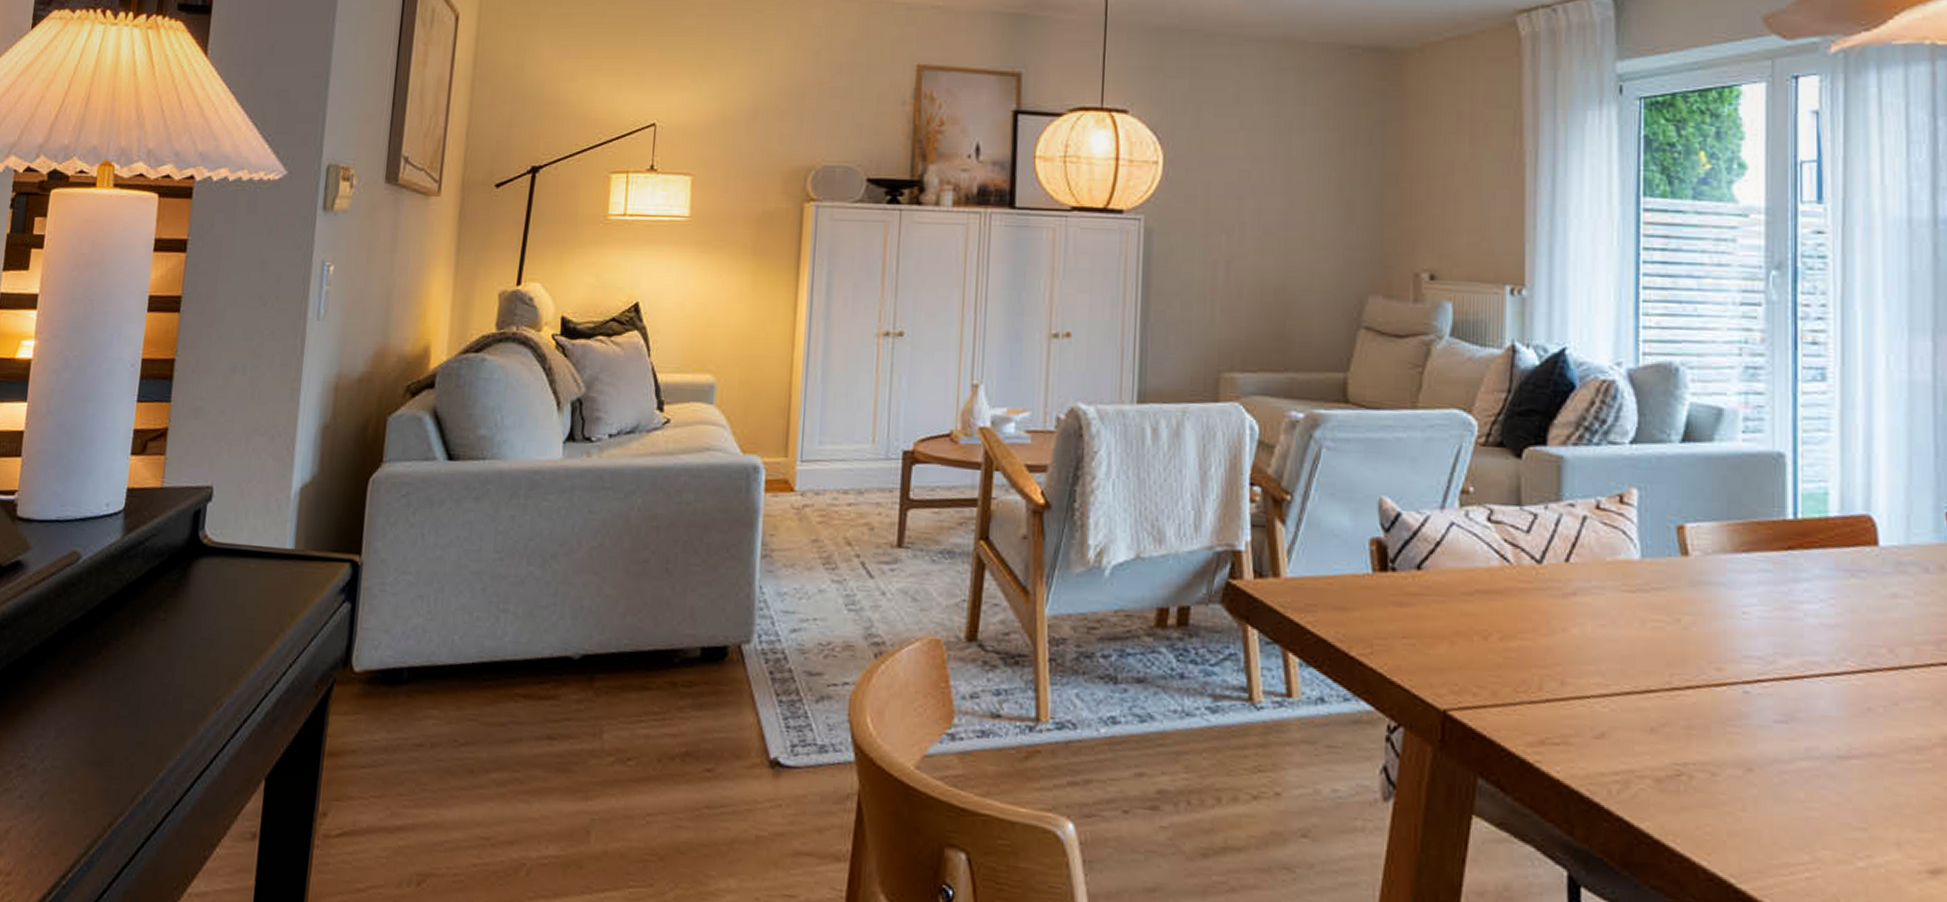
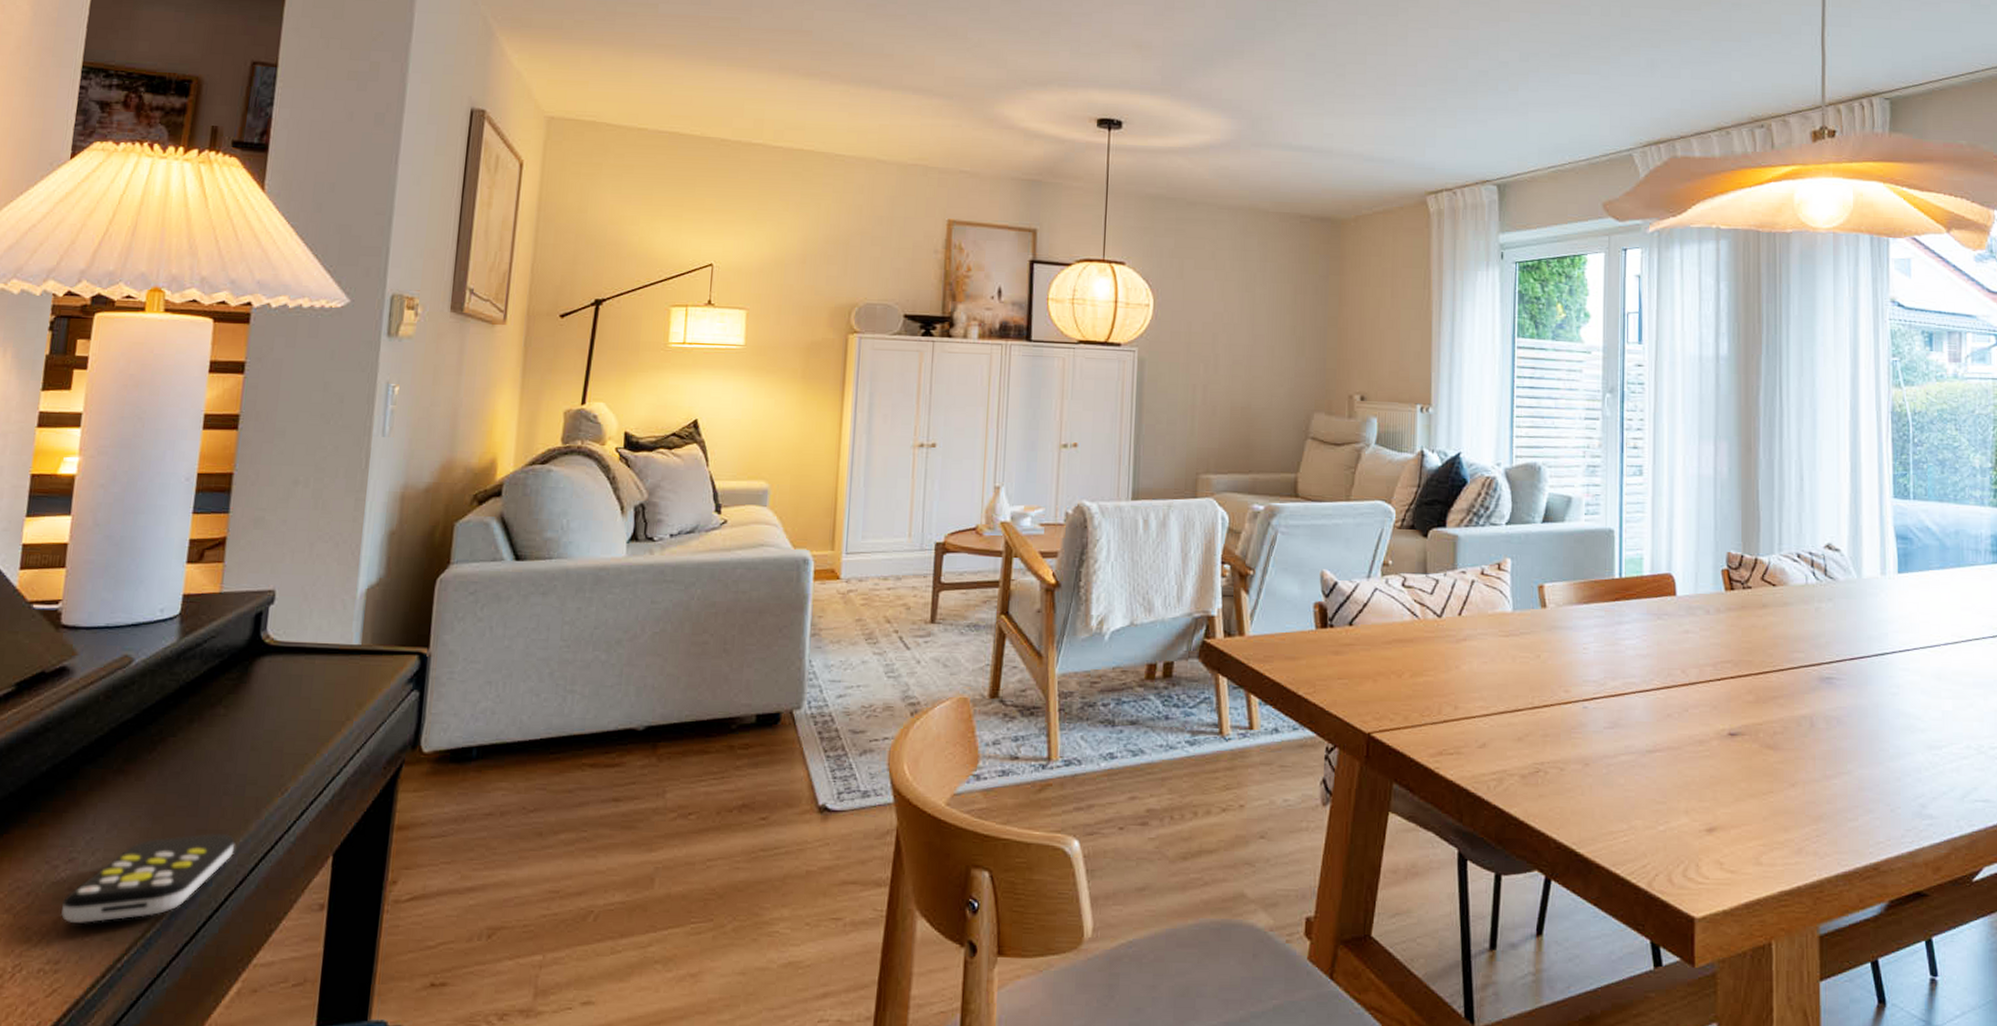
remote control: none [13,747,173,835] -> present [61,833,236,923]

